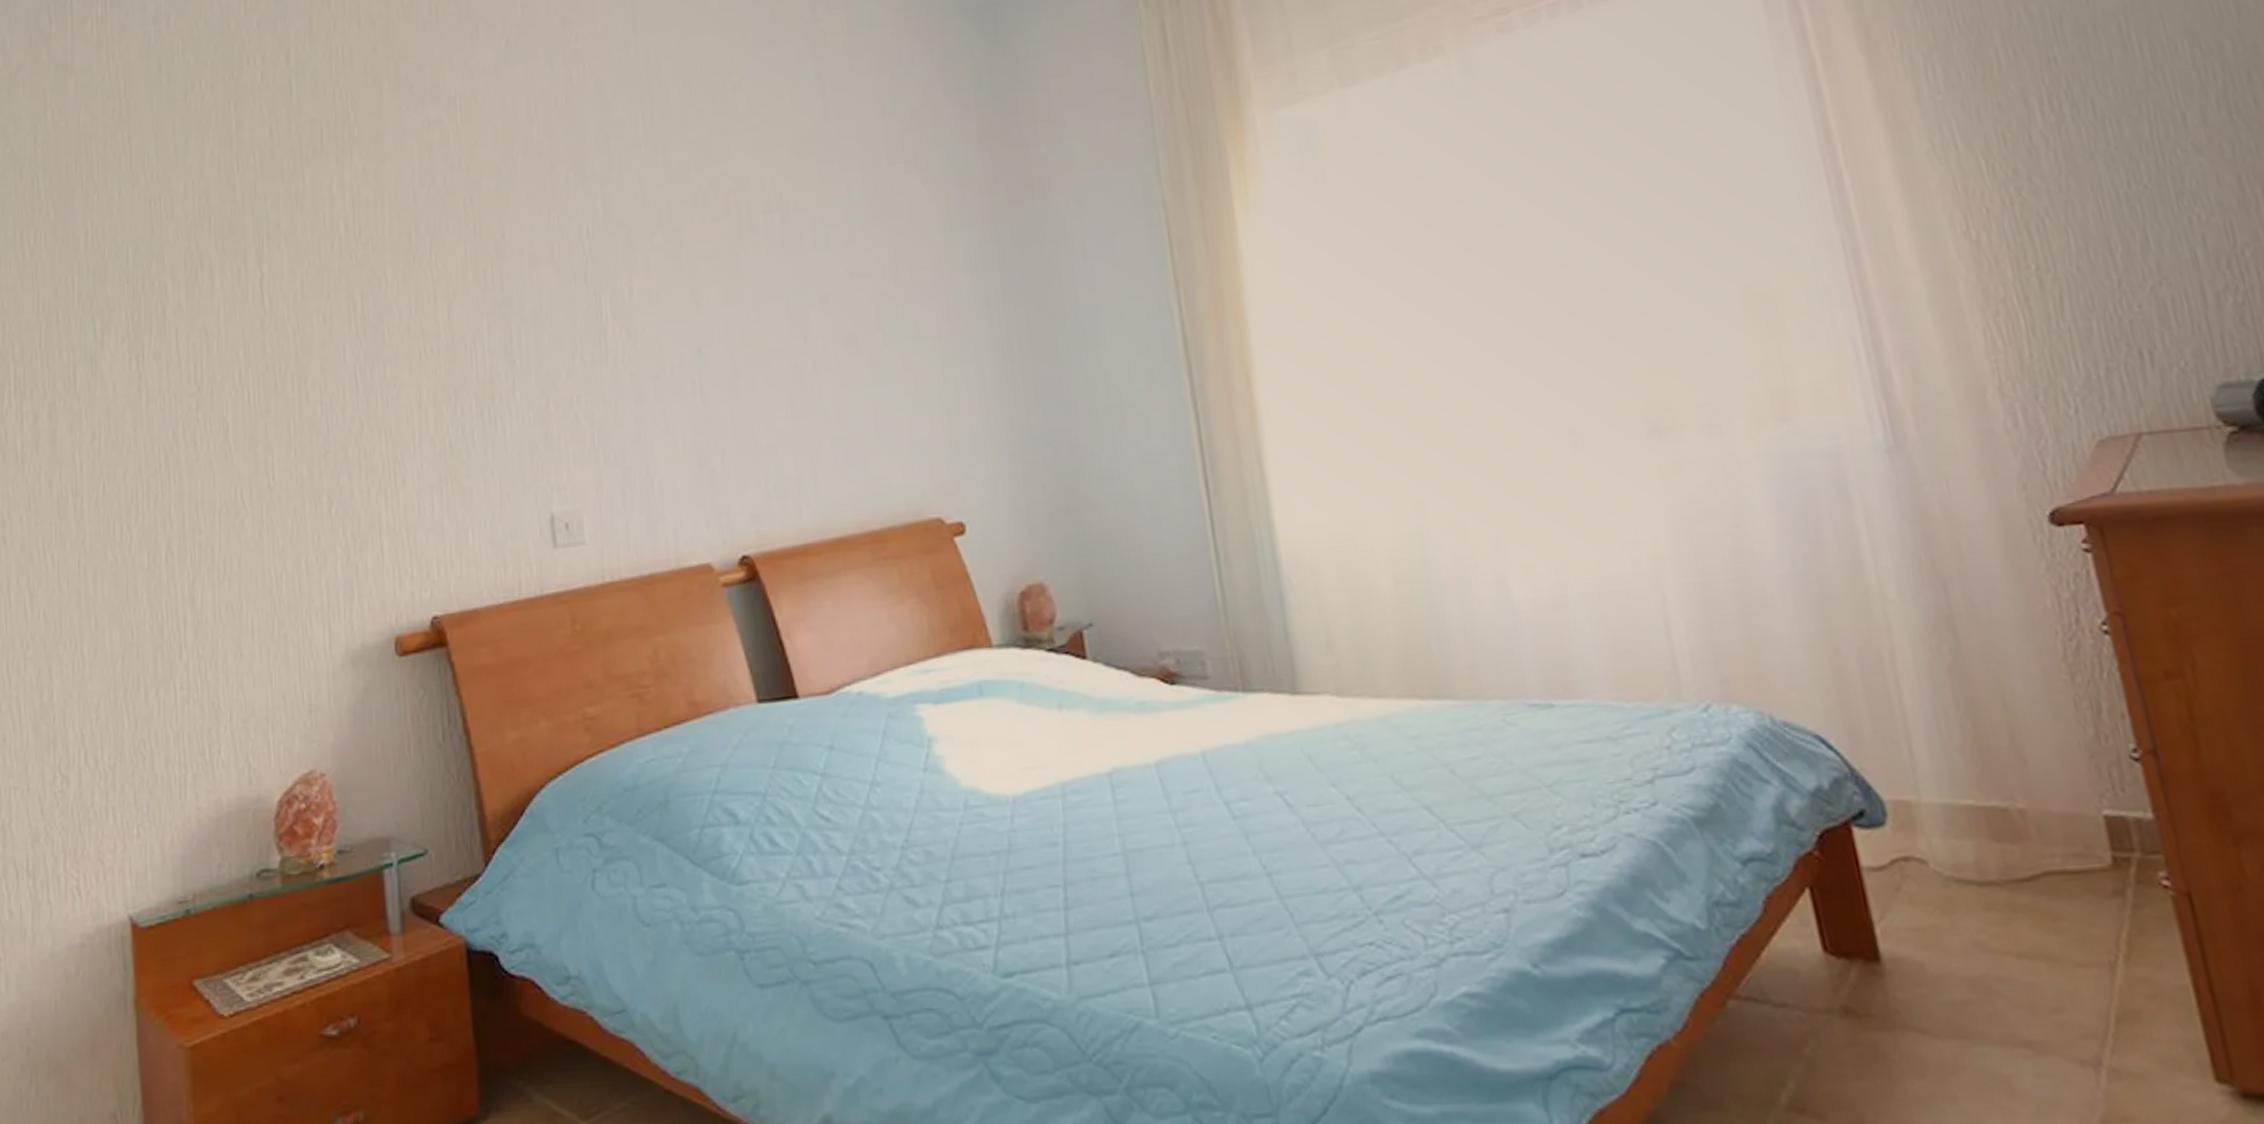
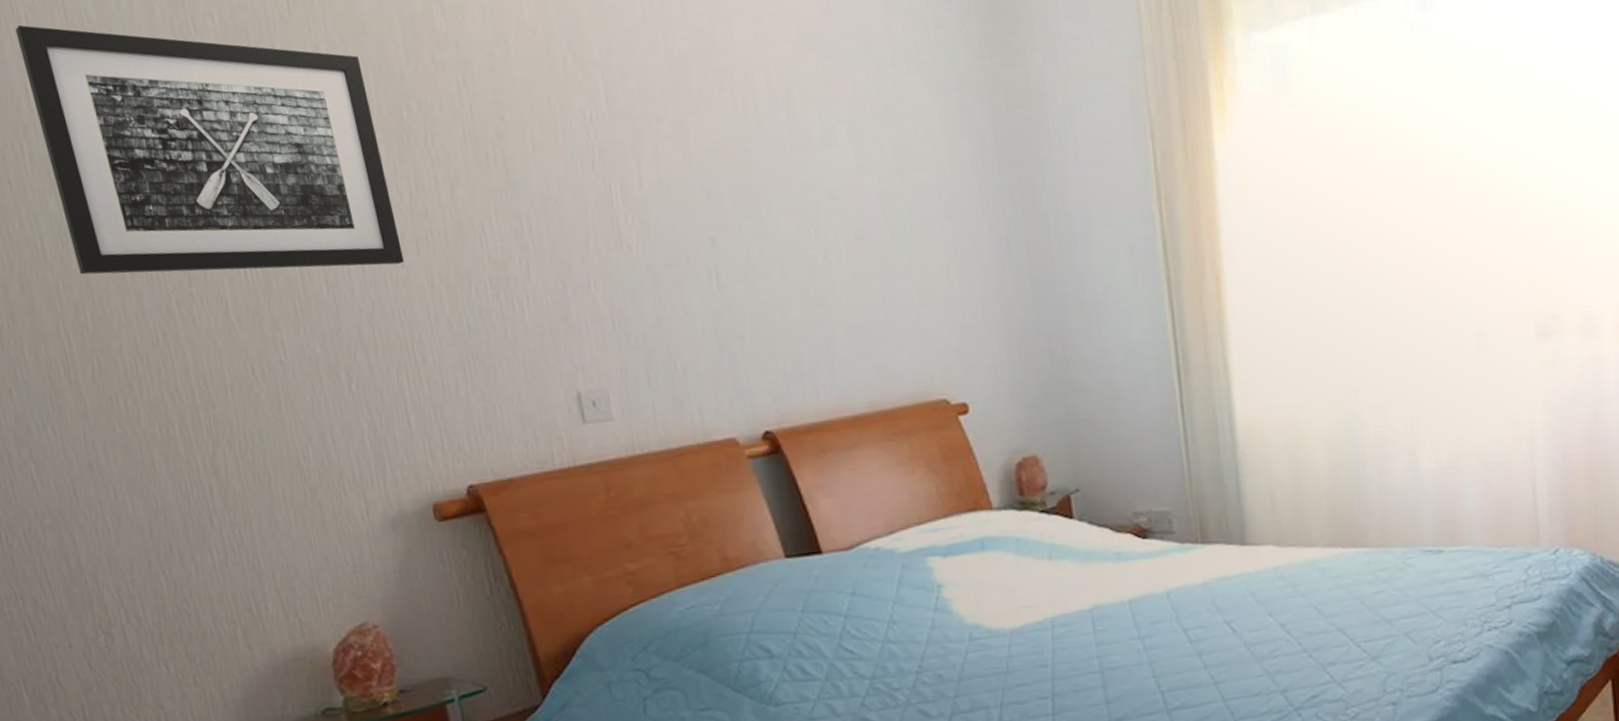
wall art: none [87,172,396,402] -> present [15,25,404,275]

